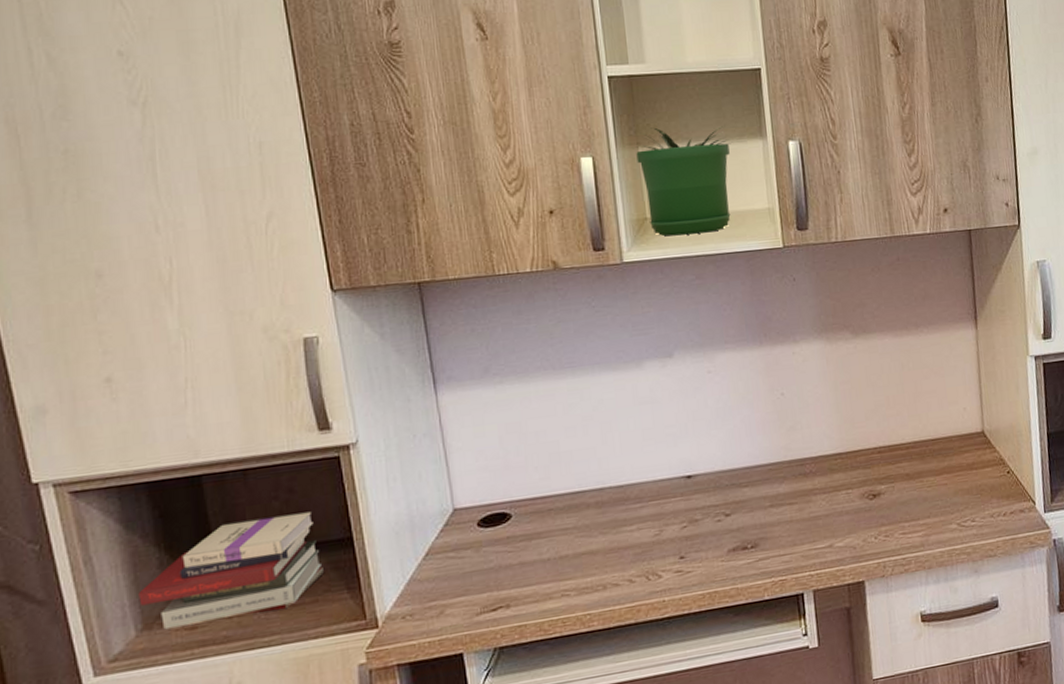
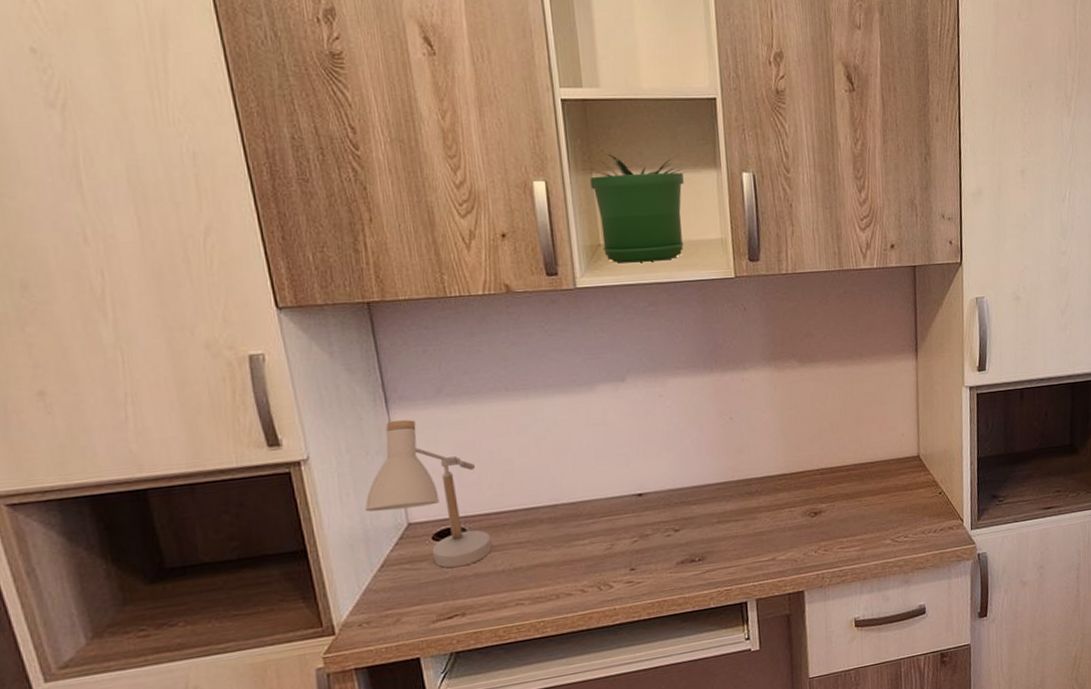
books: present [138,511,325,630] -> none [86,525,279,638]
desk lamp: none [410,400,537,557] -> present [364,420,492,569]

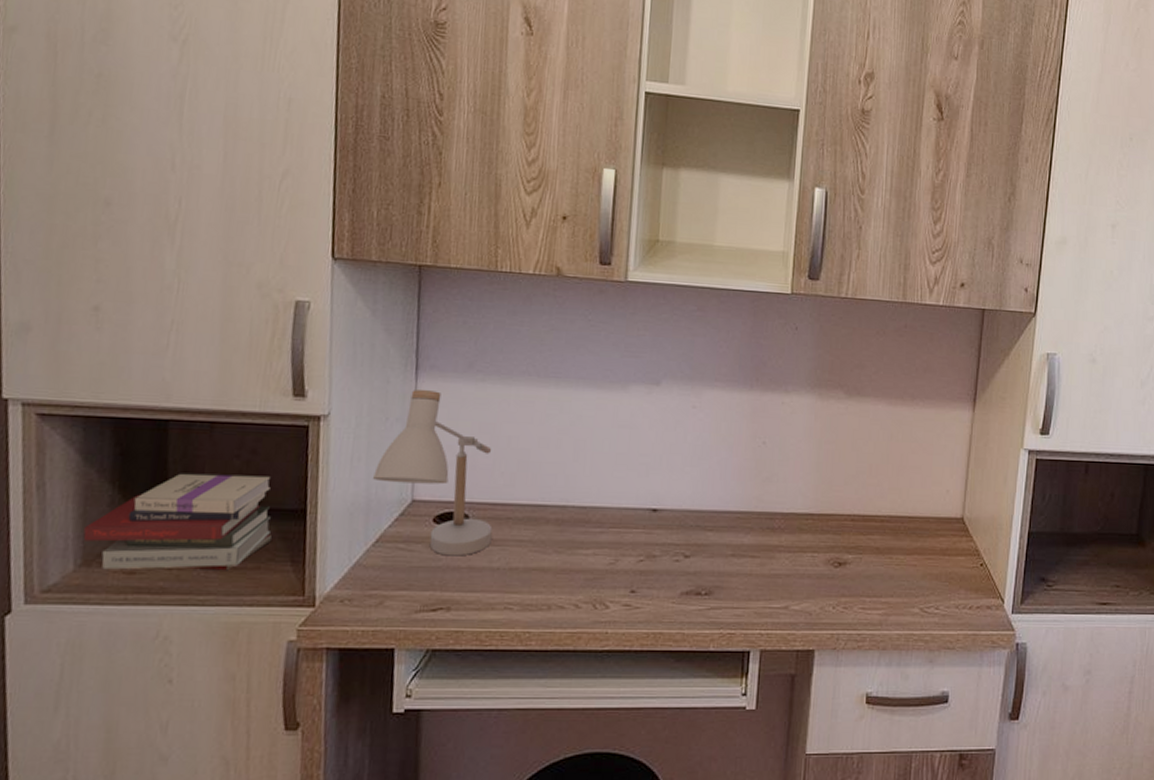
books: none [86,525,279,638] -> present [83,473,273,571]
planter: present [584,153,700,263] -> none [657,150,772,266]

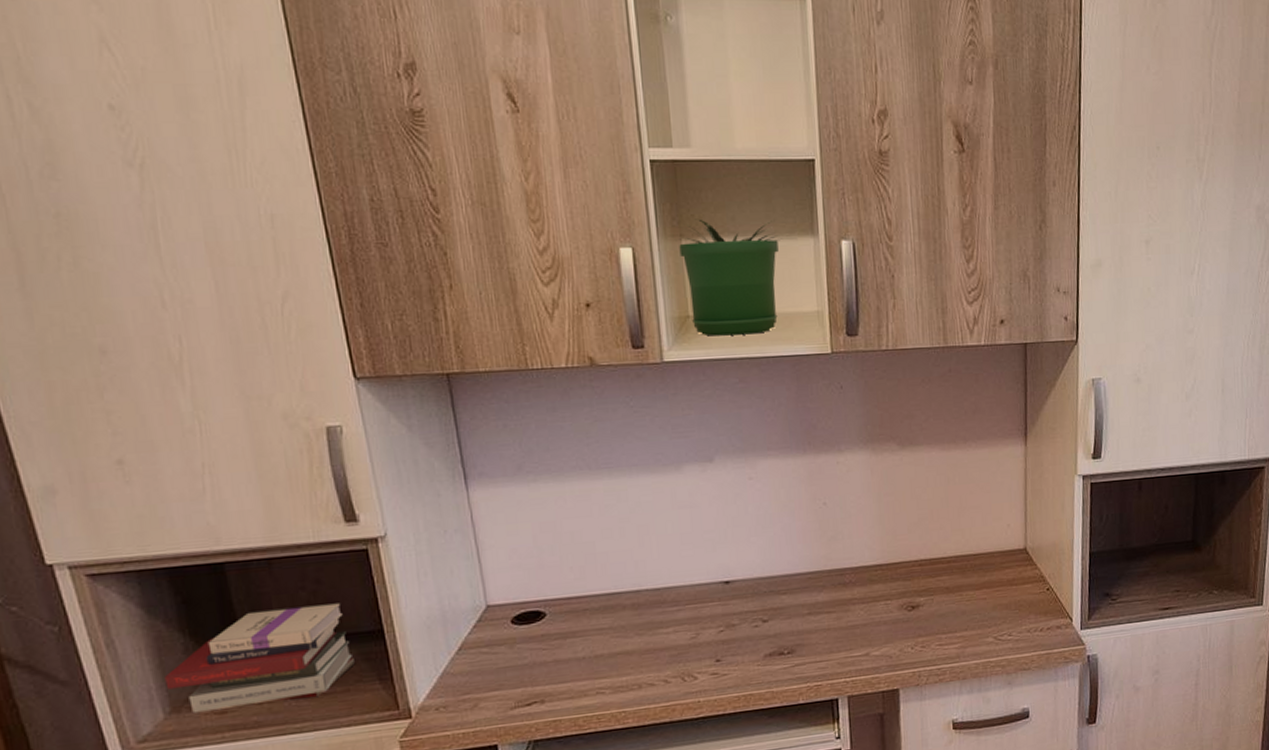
desk lamp: present [372,390,493,556] -> none [442,497,572,654]
planter: none [657,150,772,266] -> present [673,219,796,336]

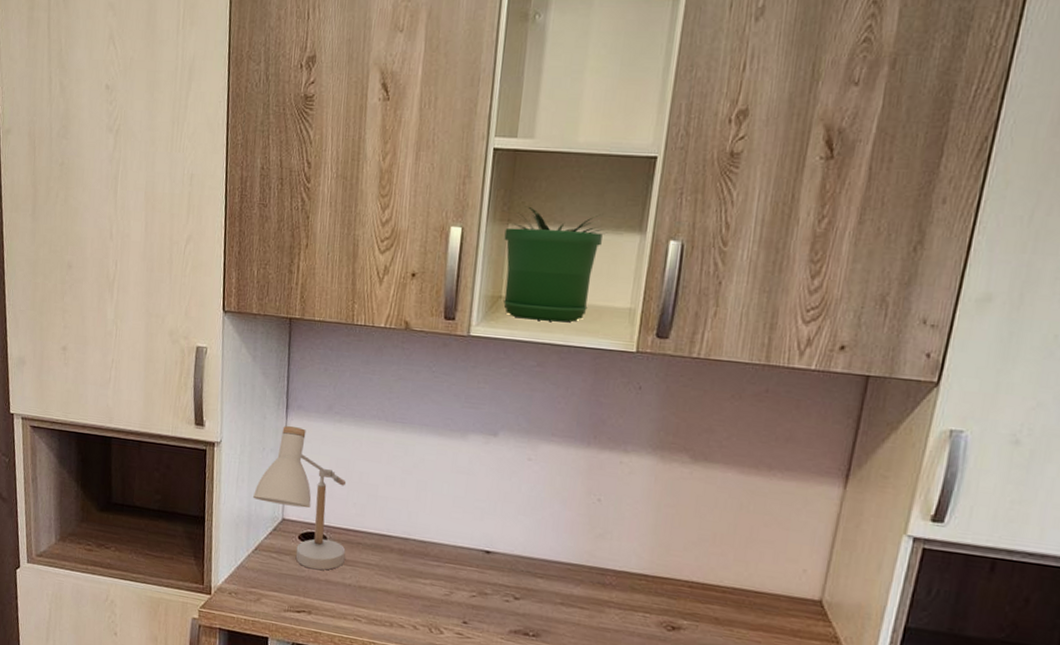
books: present [164,603,356,714] -> none [60,479,181,558]
desk lamp: none [442,497,572,654] -> present [252,426,347,571]

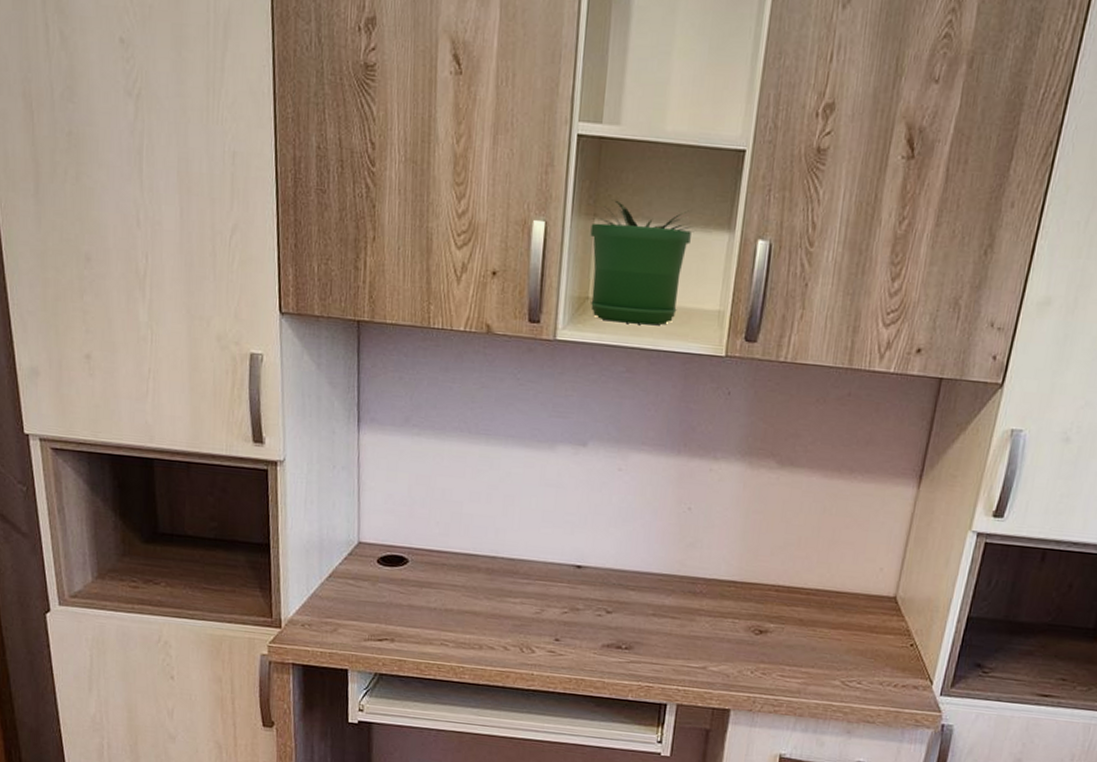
desk lamp: present [252,426,347,571] -> none [323,441,430,595]

